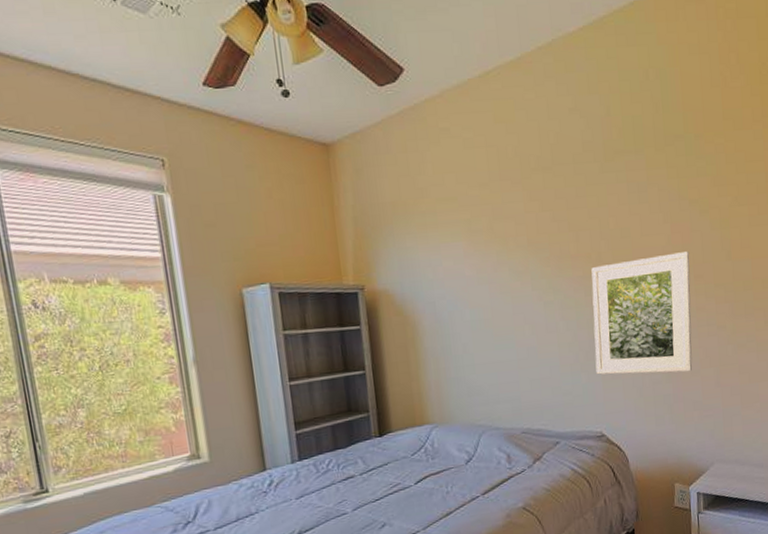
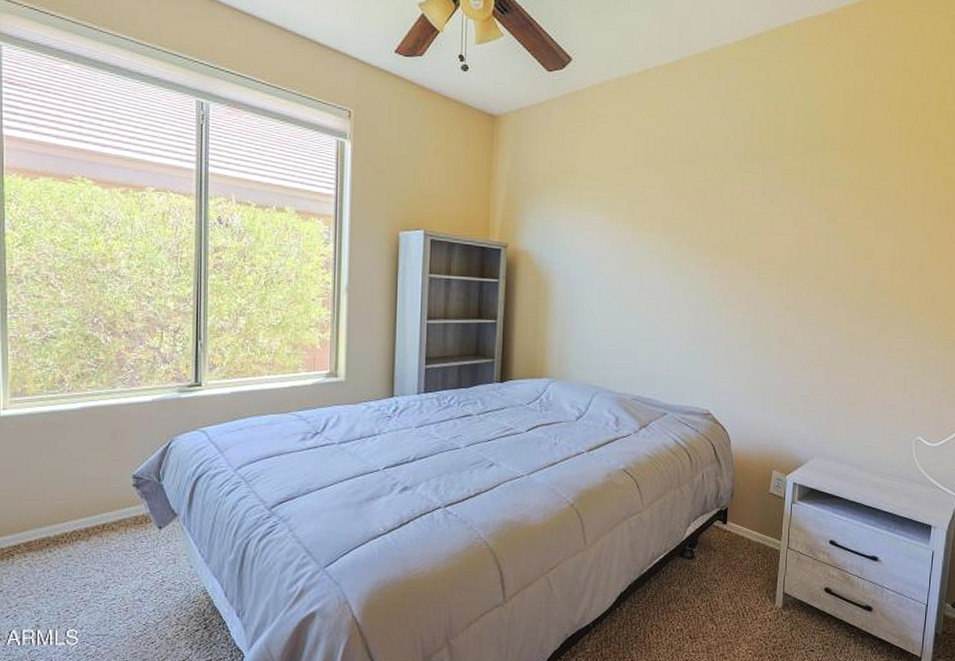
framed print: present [591,252,693,375] -> none [710,253,814,367]

